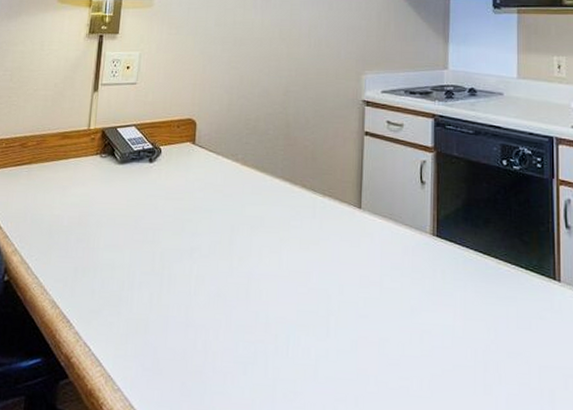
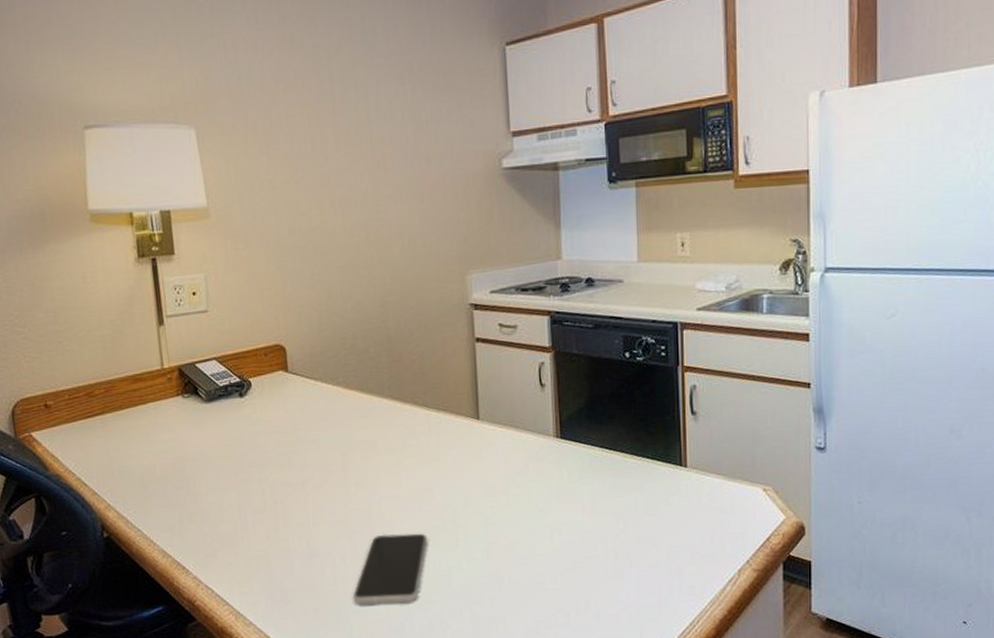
mobile phone: none [220,312,300,391] -> present [352,533,428,606]

